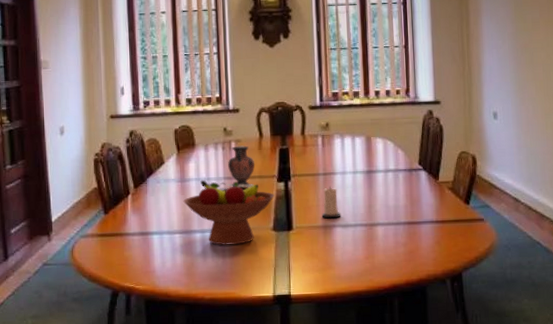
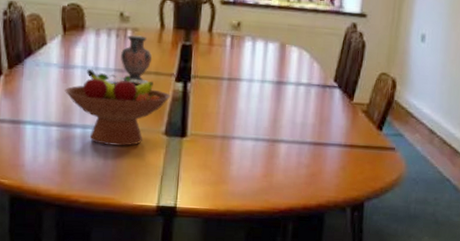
candle: present [321,186,341,219] -> none [220,93,243,130]

